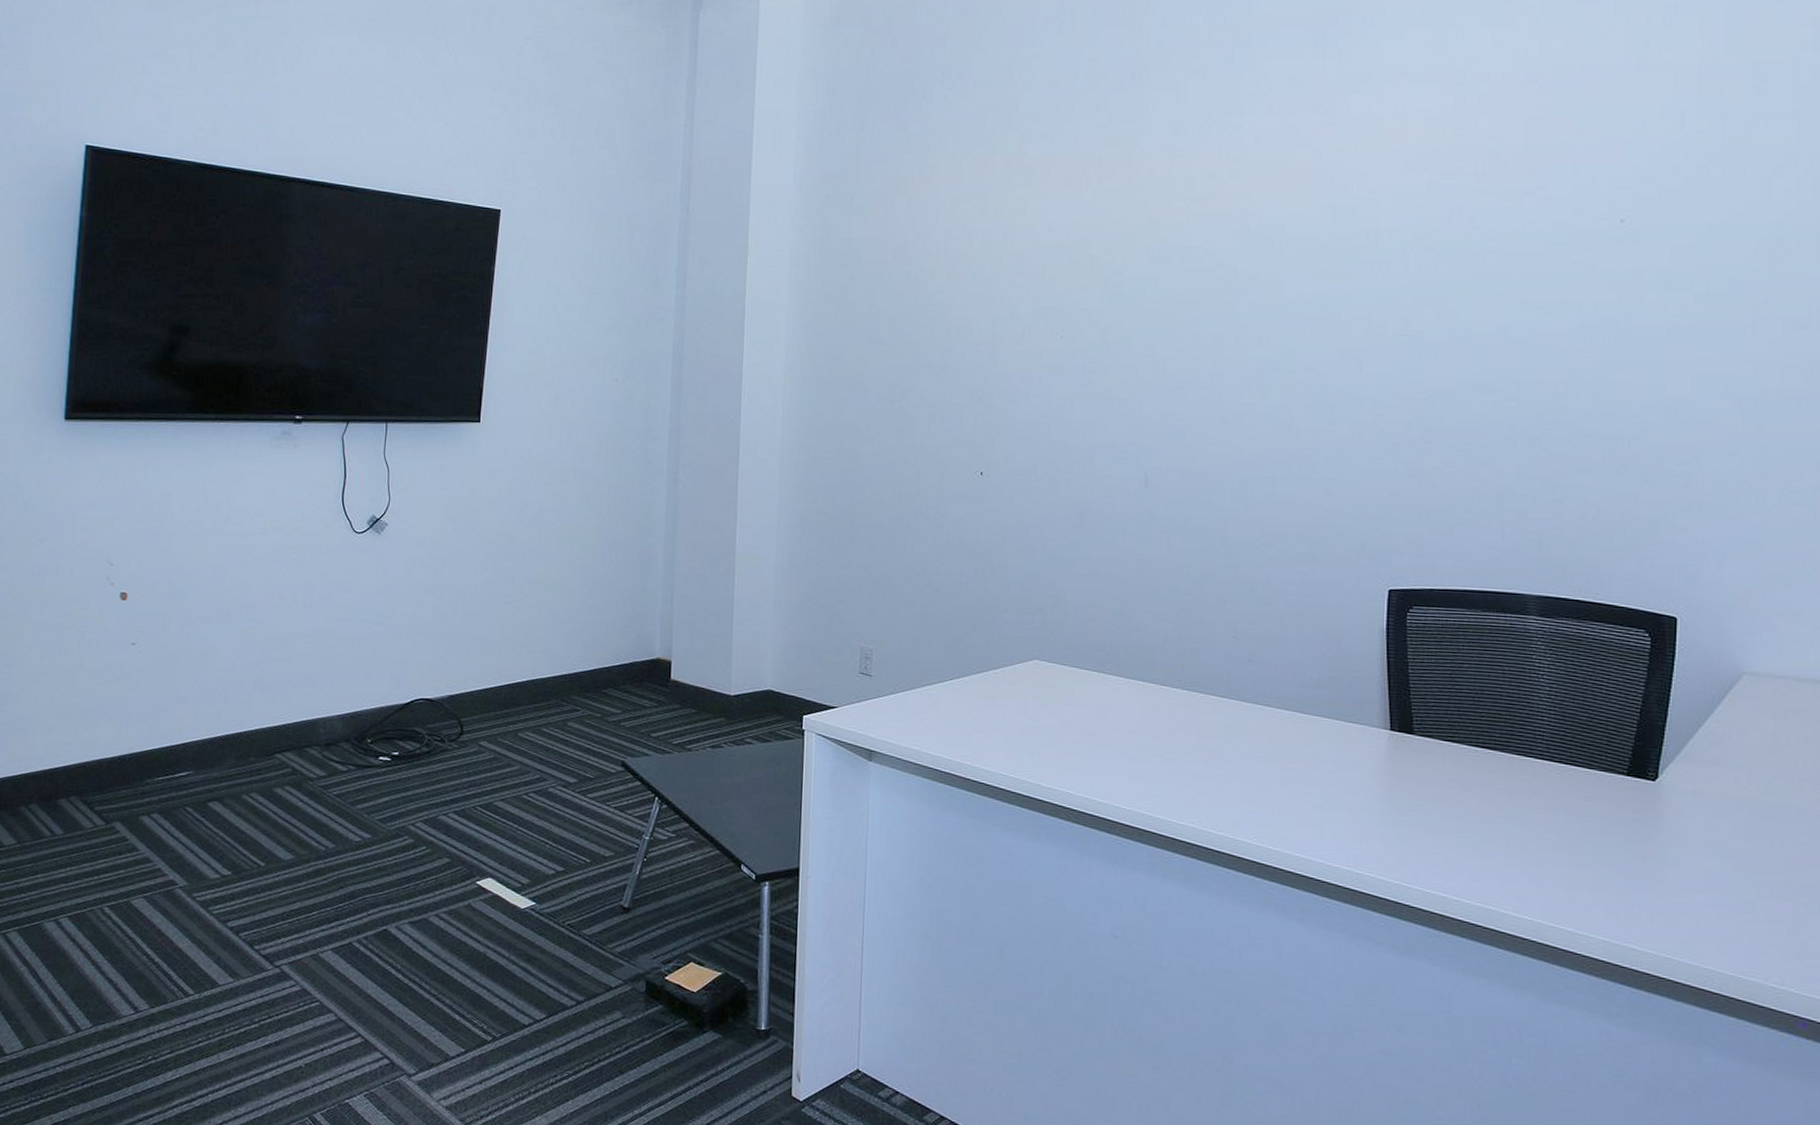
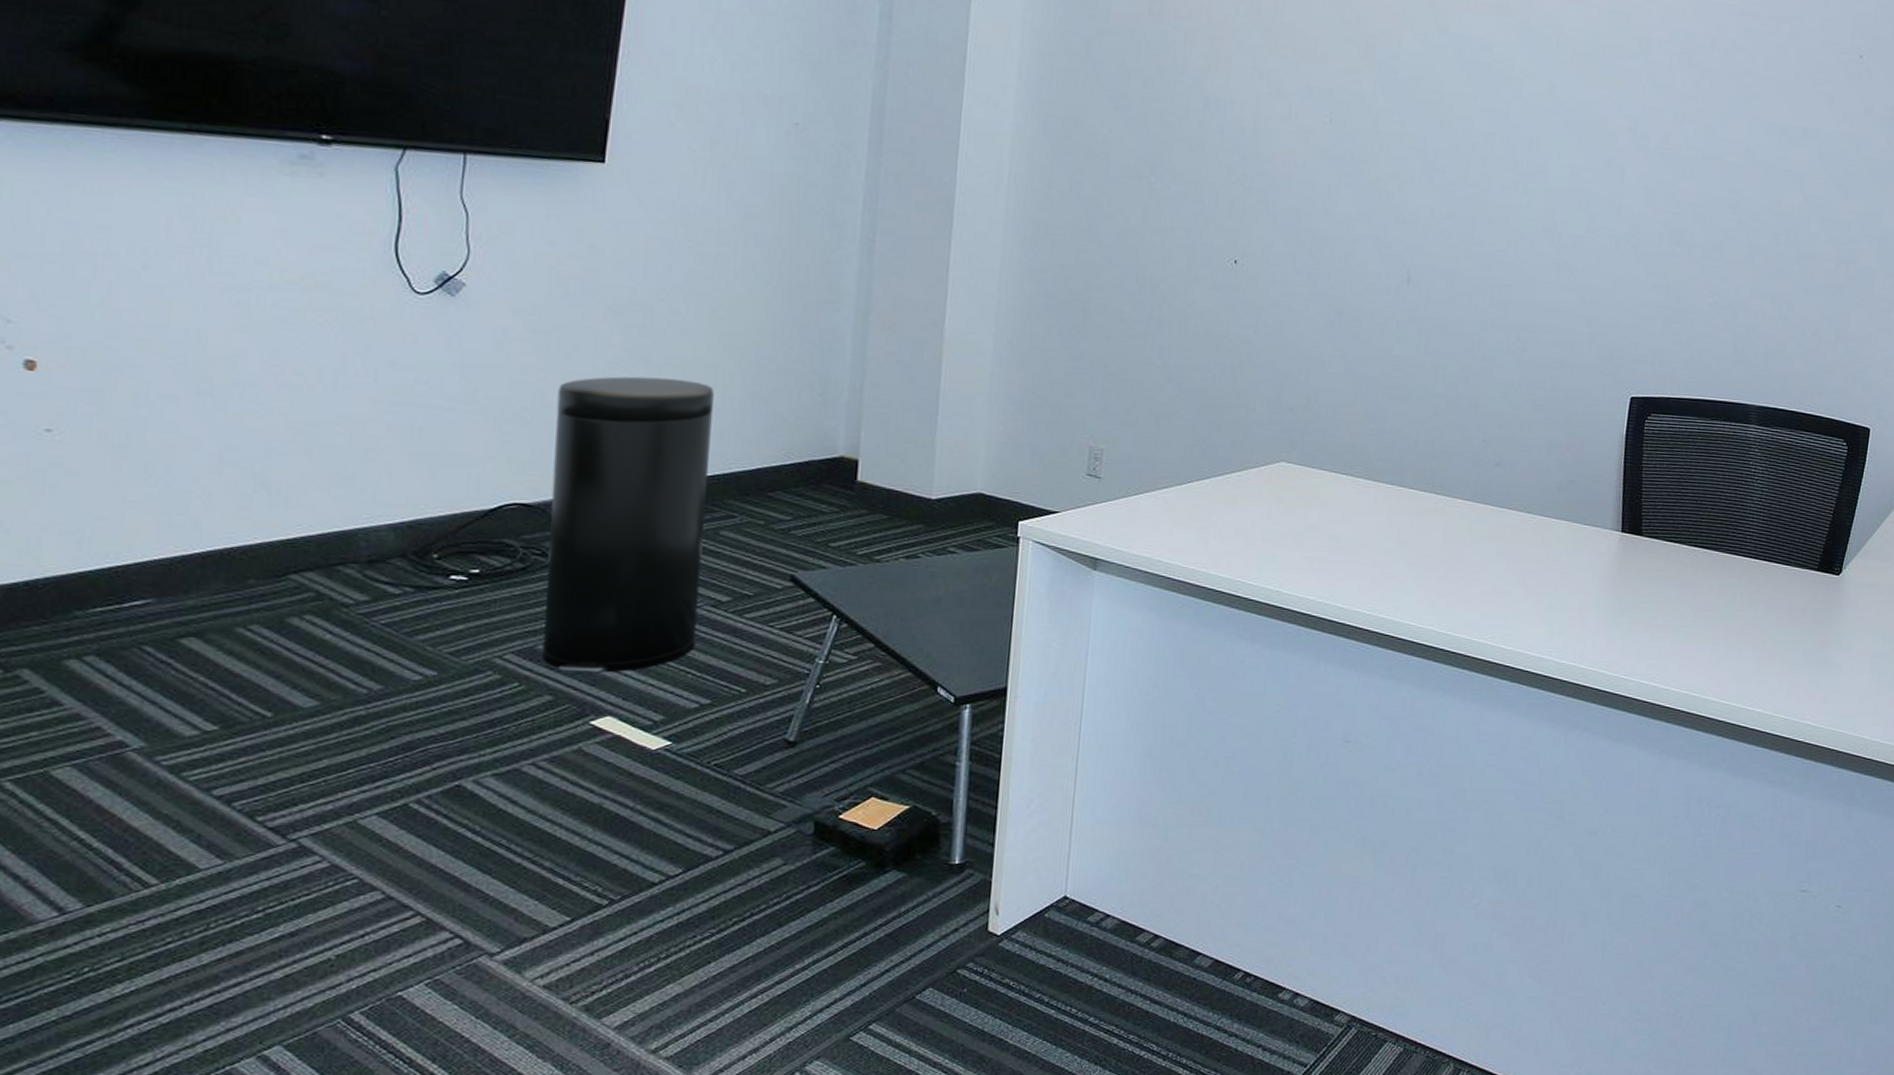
pedal bin: none [441,593,561,842] -> present [541,376,714,674]

